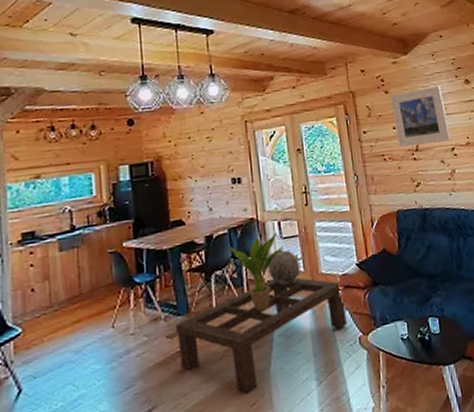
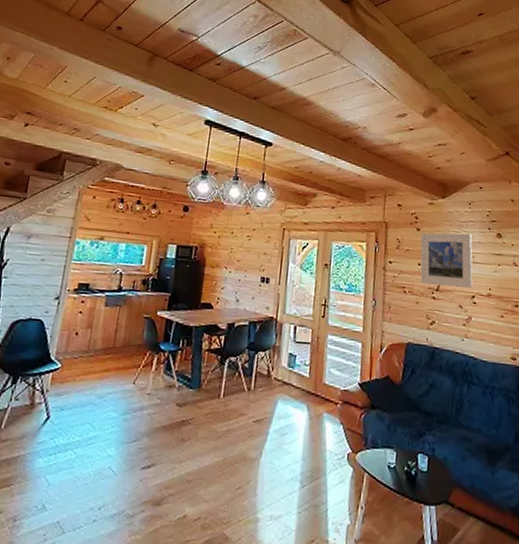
coffee table: present [176,277,347,395] -> none [183,376,341,477]
potted plant: present [229,232,283,312] -> none [246,335,294,405]
decorative sphere: present [267,250,301,285] -> none [277,353,307,385]

